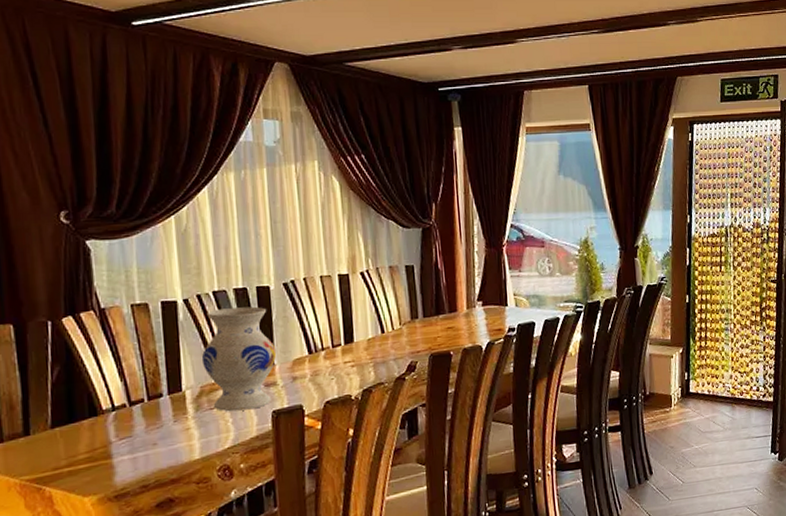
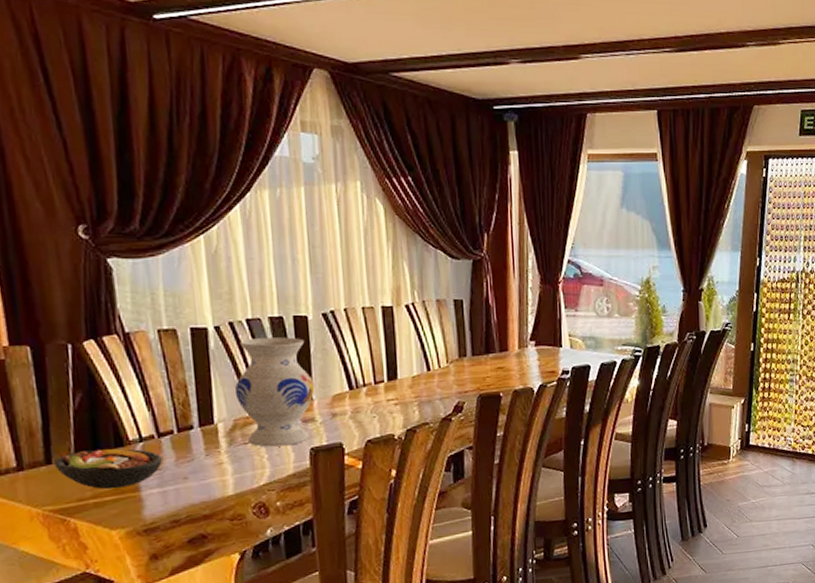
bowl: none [32,418,134,458] -> present [54,448,163,490]

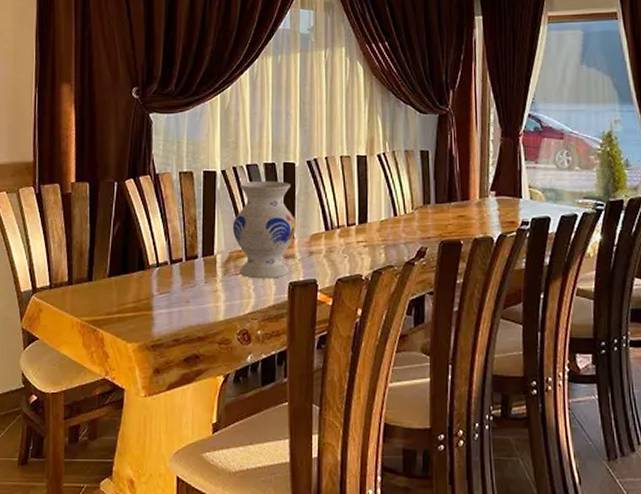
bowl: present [54,448,163,490] -> none [94,272,173,307]

